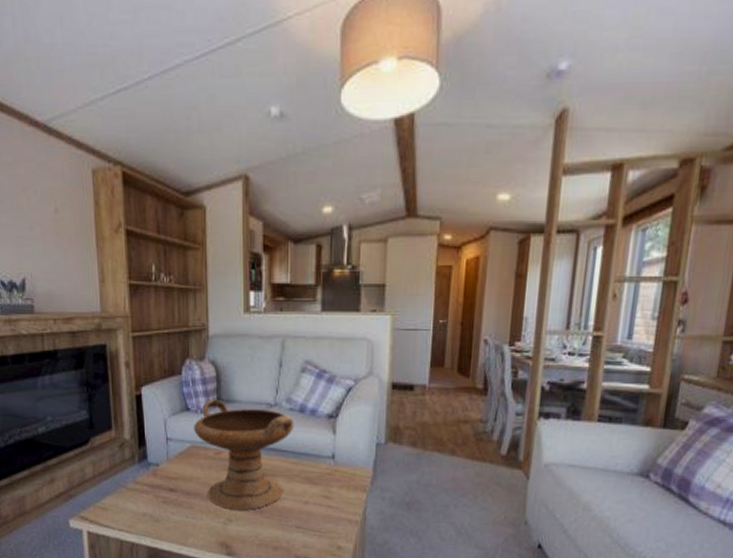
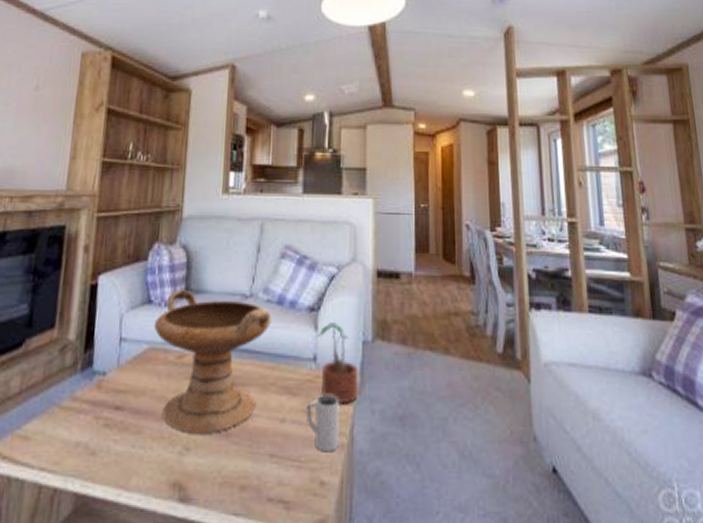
mug: none [325,484,354,527] -> present [305,394,339,453]
potted plant: none [336,428,372,491] -> present [318,323,359,403]

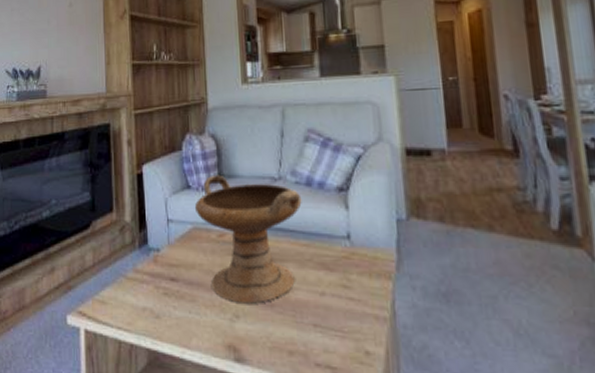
mug: present [305,394,339,453] -> none [344,270,381,325]
potted plant: present [318,323,359,403] -> none [350,202,397,279]

